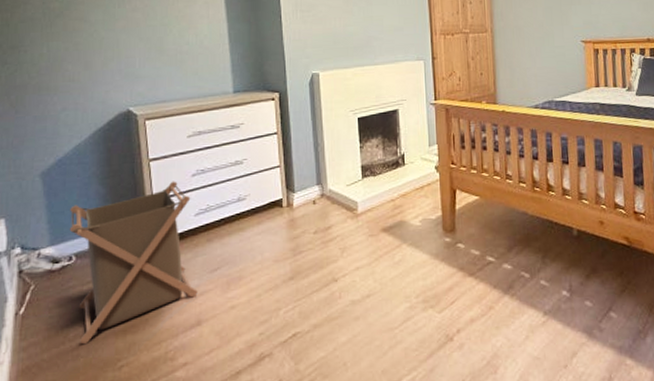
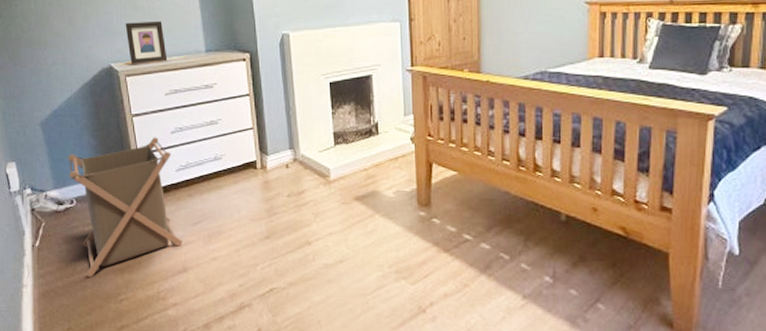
picture frame: none [148,64,193,108] -> present [125,21,168,64]

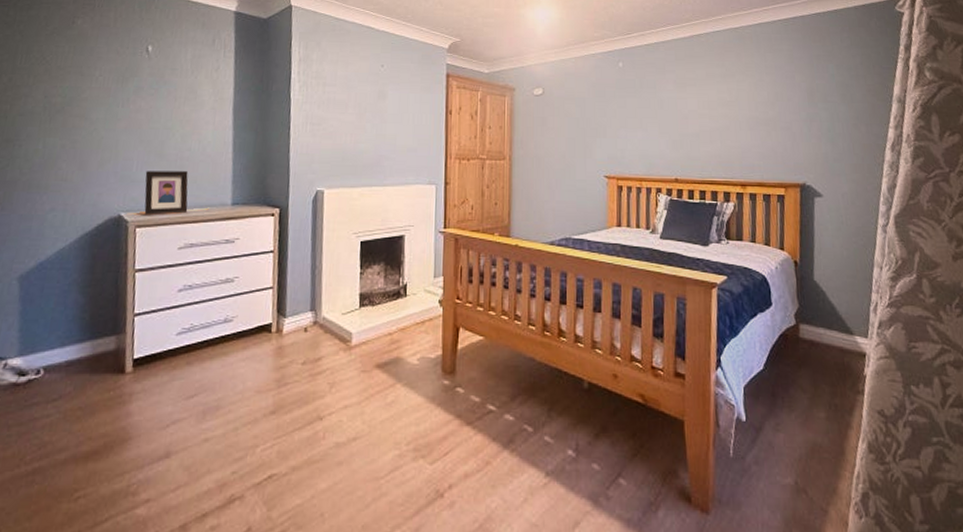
laundry basket: present [68,137,183,277] -> none [36,295,175,468]

